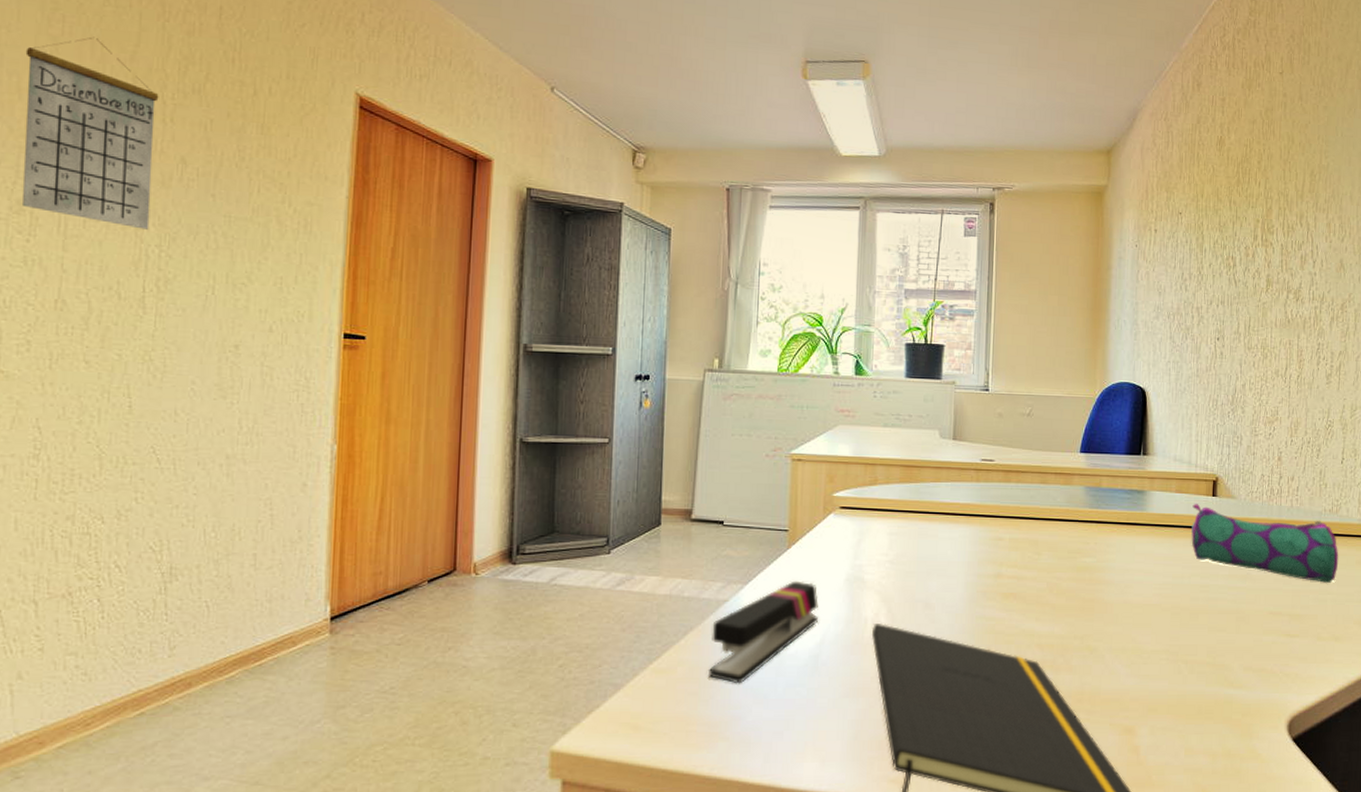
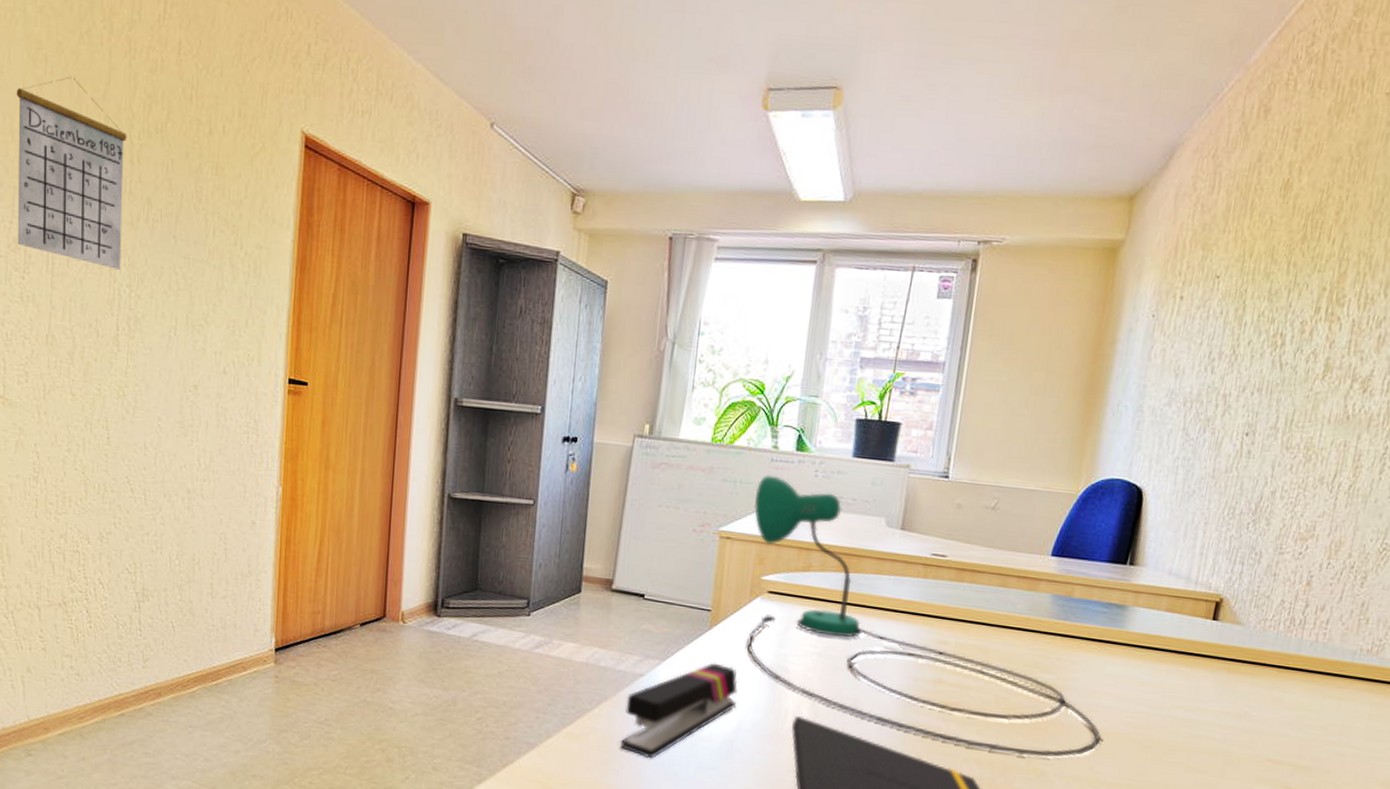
desk lamp: none [822,399,1139,634] -> present [746,475,1101,757]
pencil case: present [1191,504,1339,583] -> none [1177,626,1372,735]

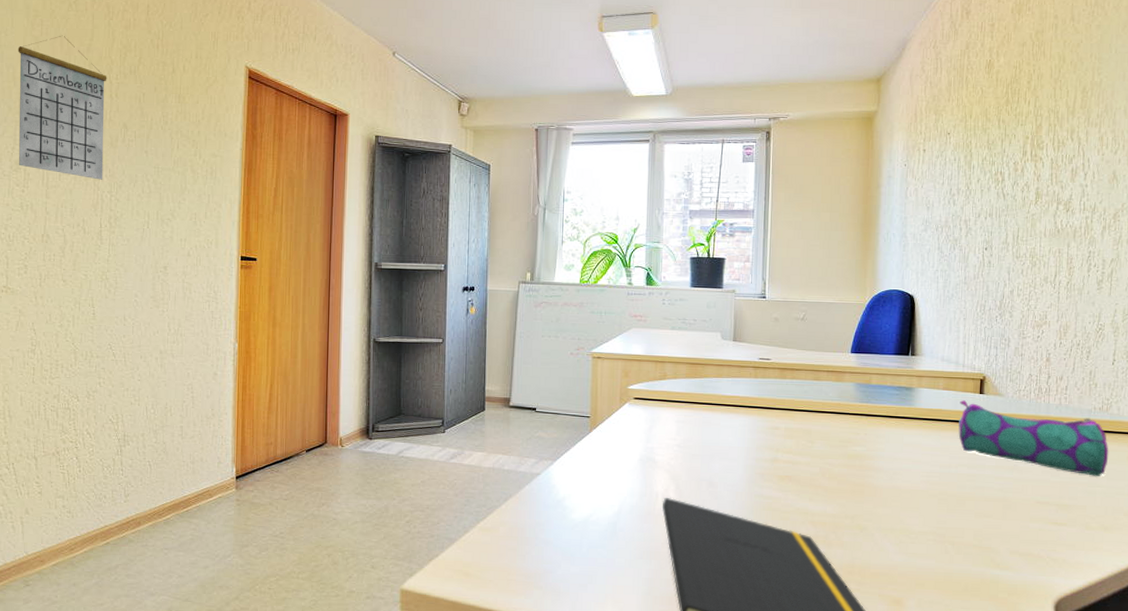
stapler: present [620,663,738,759] -> none [524,459,616,543]
desk lamp: present [746,475,1101,757] -> none [618,306,907,515]
pencil case: none [1177,626,1372,735] -> present [958,400,1109,476]

